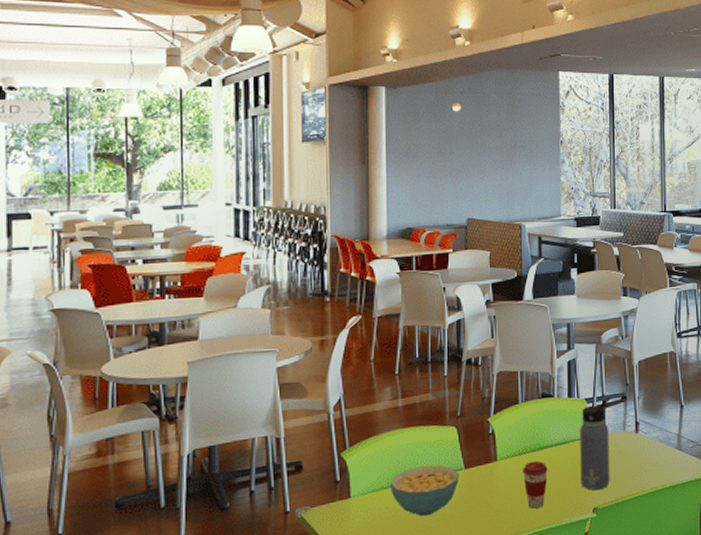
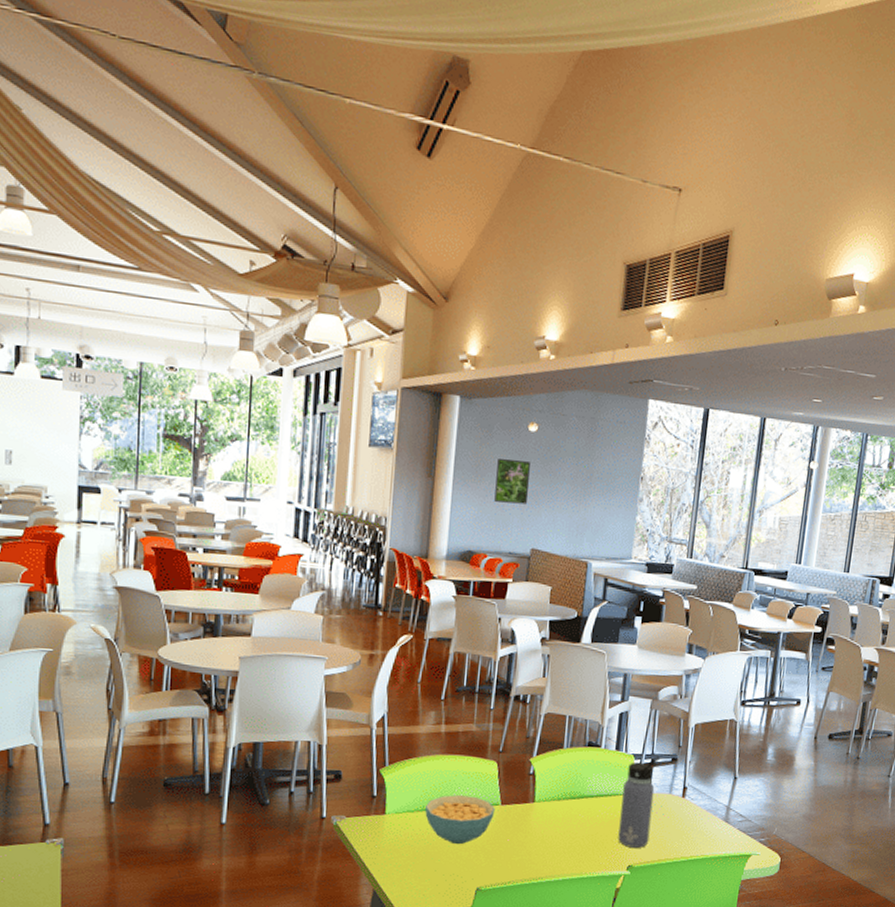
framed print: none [427,139,458,179] -> present [494,459,530,505]
coffee cup: present [523,461,548,509] -> none [559,808,586,856]

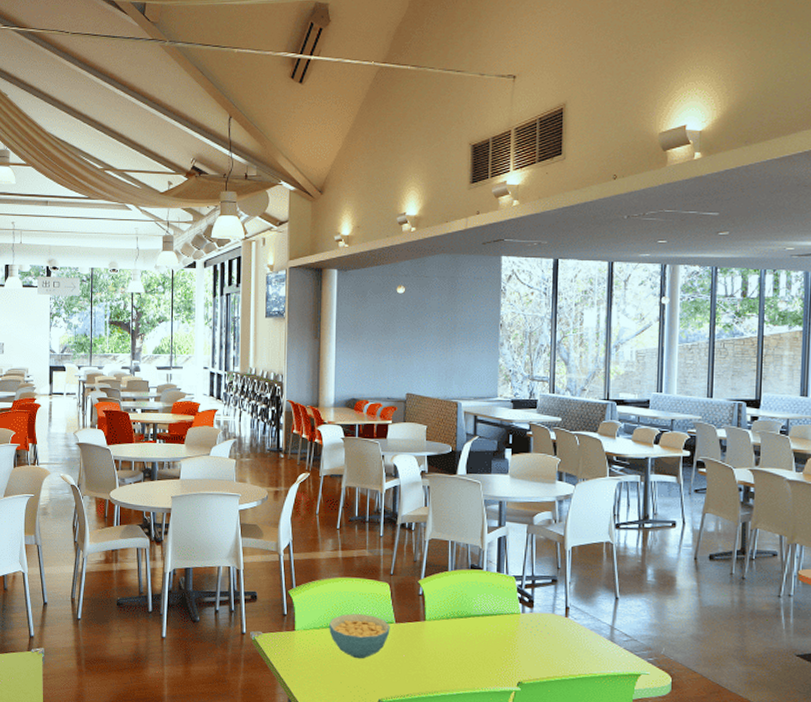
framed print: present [494,459,530,505] -> none [372,319,400,356]
water bottle: present [618,756,661,848] -> none [506,578,541,665]

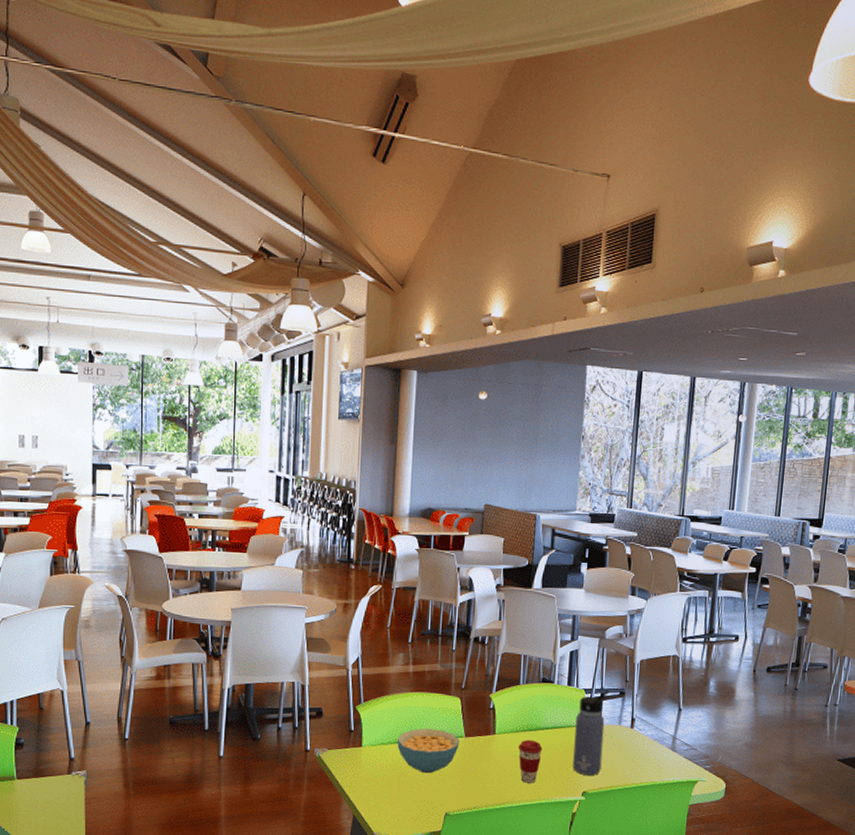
coffee cup: none [450,627,474,672] -> present [518,739,543,783]
water bottle: none [506,578,541,665] -> present [572,691,610,775]

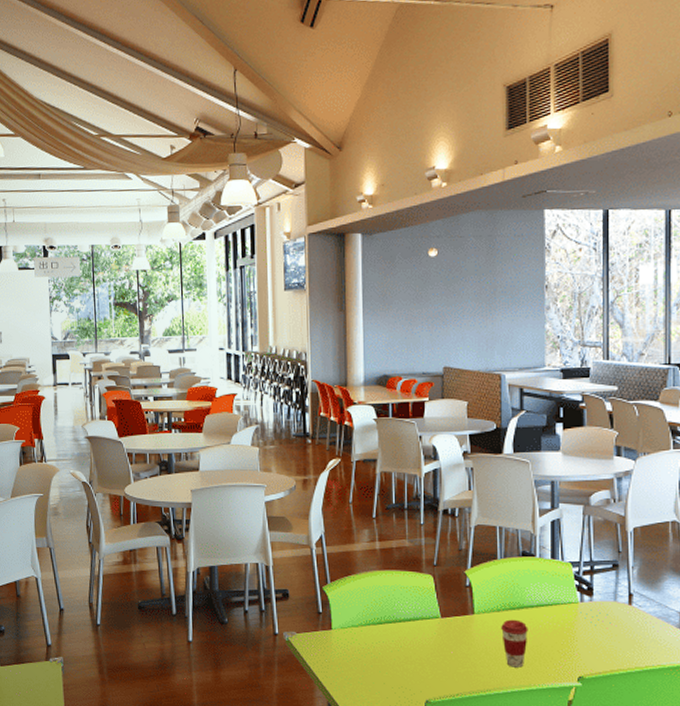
cereal bowl: present [397,728,460,774] -> none [369,609,436,658]
water bottle: present [572,691,610,775] -> none [564,563,601,658]

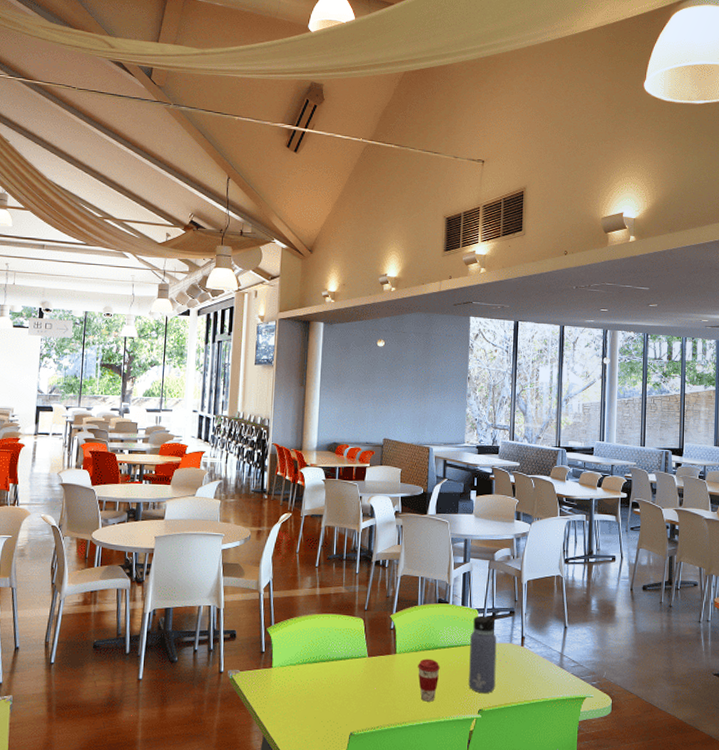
water bottle: none [564,563,601,658] -> present [469,610,501,693]

